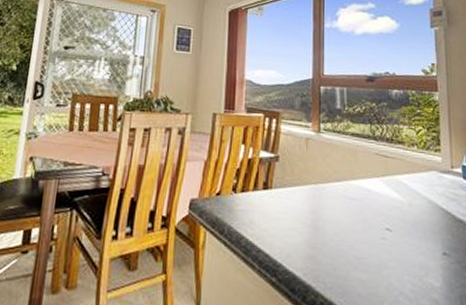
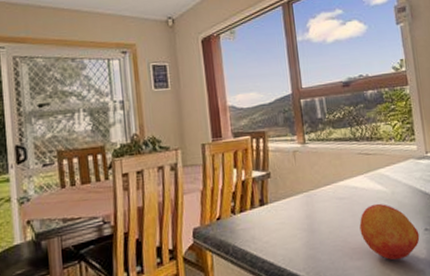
fruit: none [369,212,436,283] -> present [359,203,420,260]

